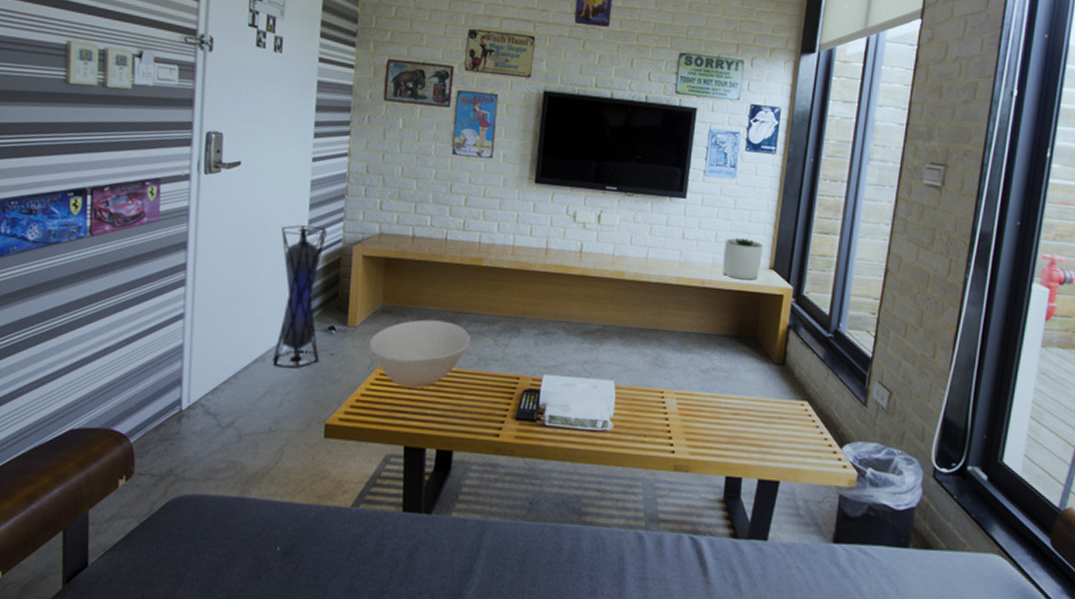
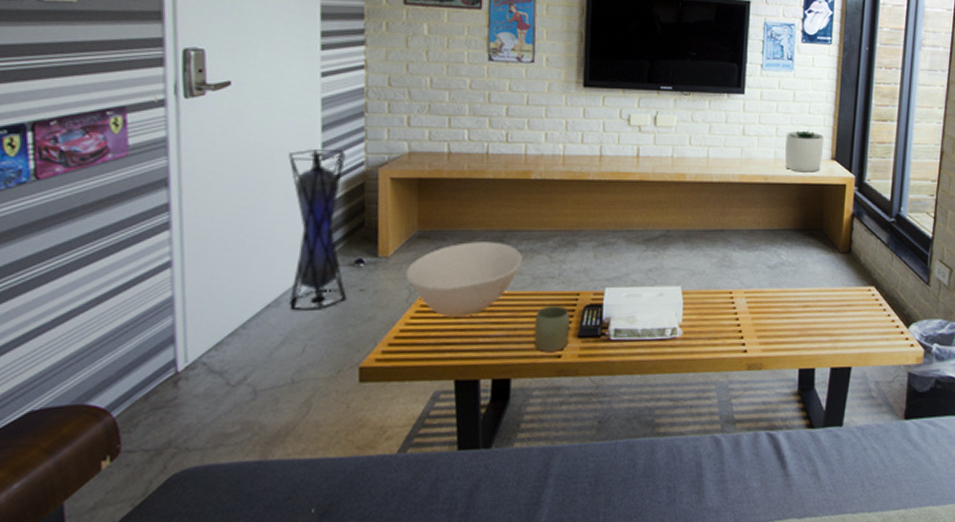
mug: none [476,386,510,430] -> present [533,306,571,352]

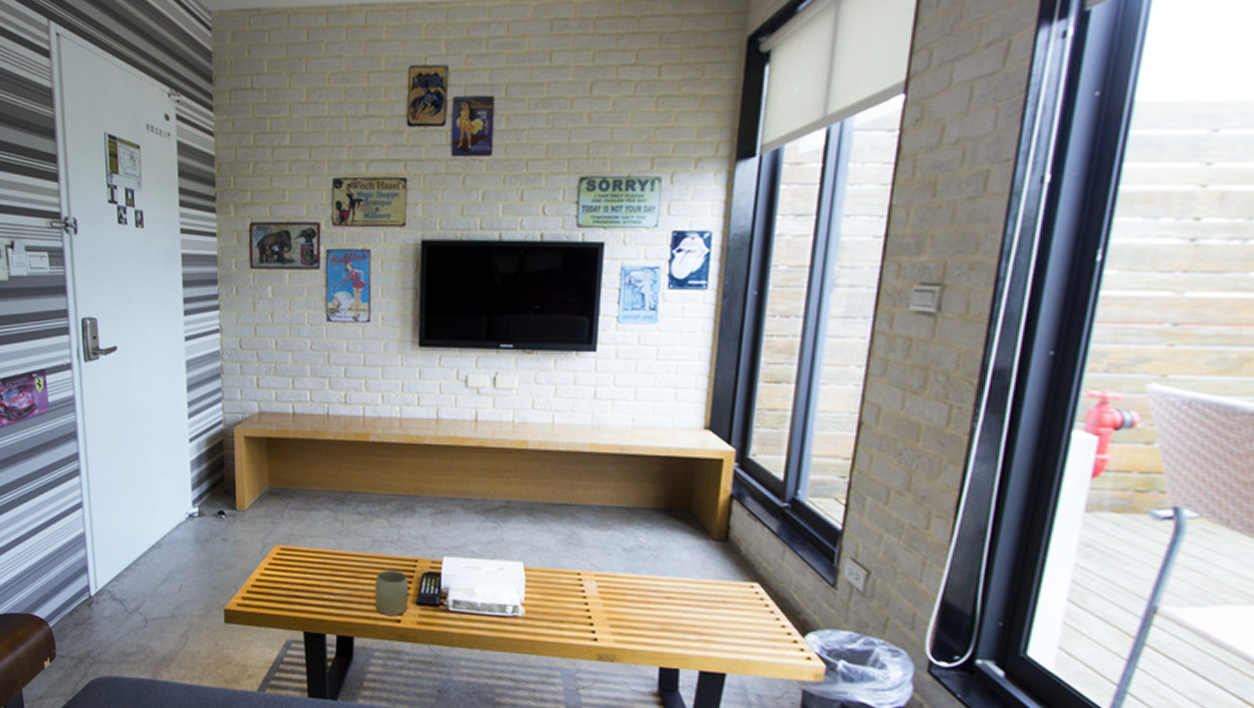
lantern: present [289,150,346,311] -> none [163,408,211,554]
bowl: present [406,241,522,318] -> none [260,501,362,573]
planter: present [785,130,824,172] -> none [645,393,695,443]

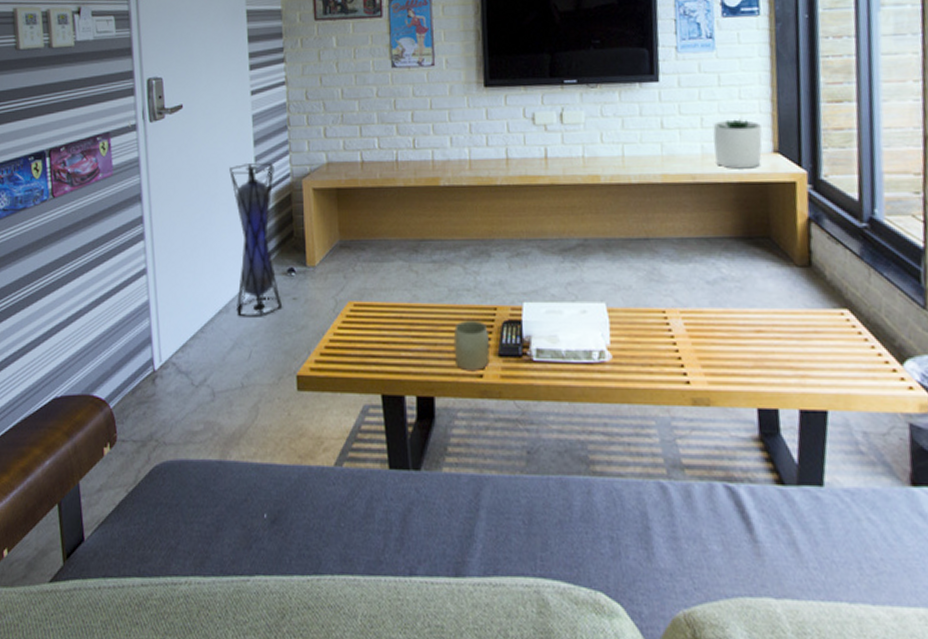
lantern: none [163,408,211,554] -> present [229,163,282,317]
planter: none [645,393,695,443] -> present [713,119,763,169]

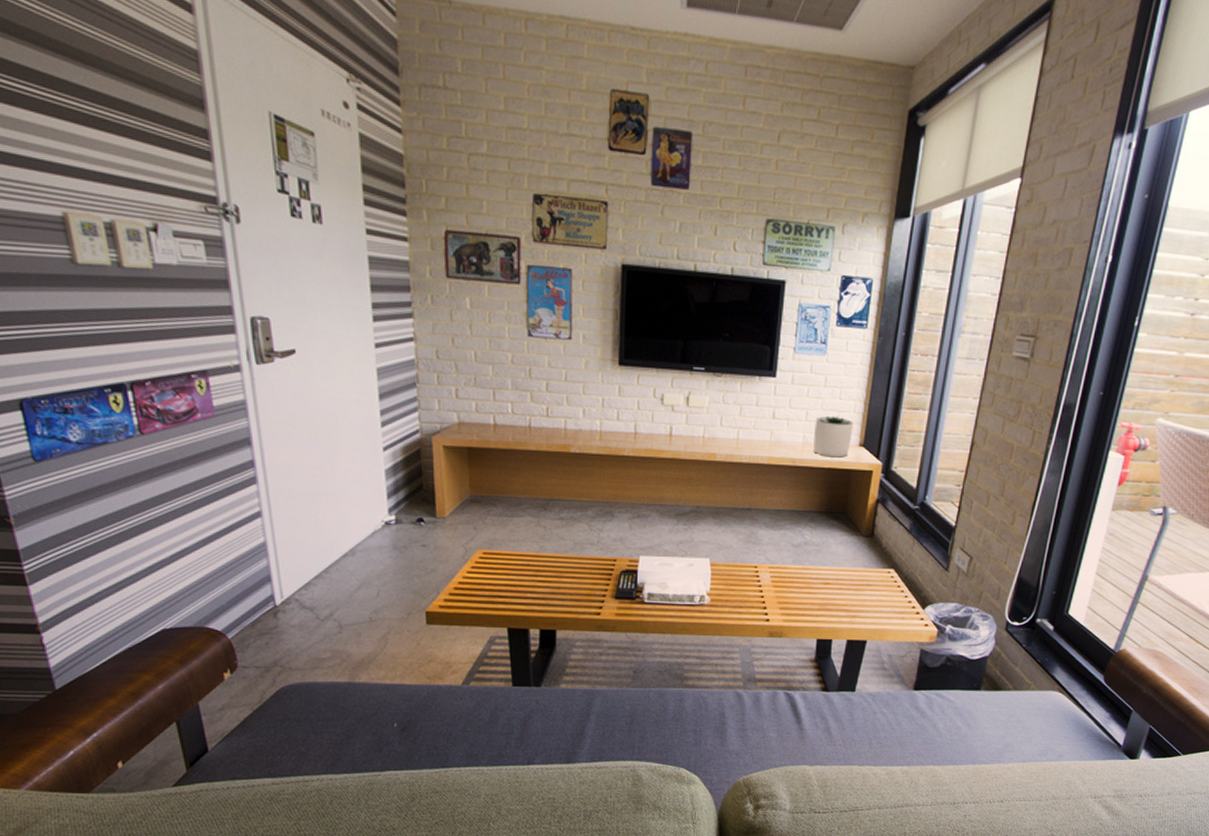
lantern: present [229,163,282,317] -> none [352,416,410,561]
mug: present [453,321,490,370] -> none [575,569,609,609]

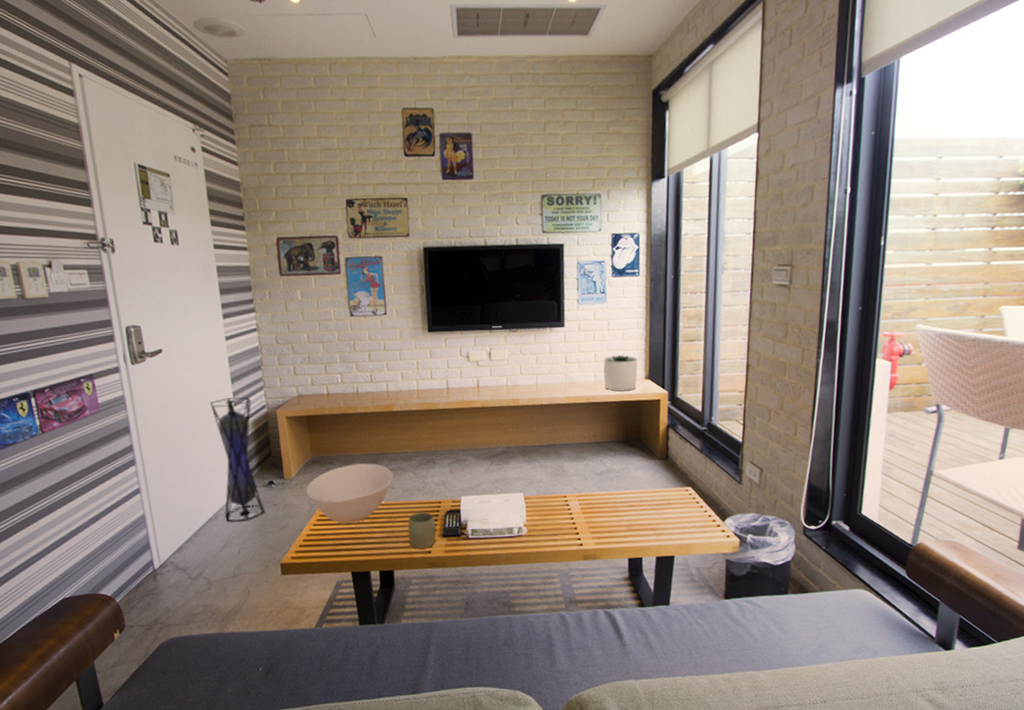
lantern: none [352,416,410,561] -> present [210,397,264,522]
bowl: none [461,508,564,574] -> present [306,463,393,524]
mug: none [575,569,609,609] -> present [407,512,437,549]

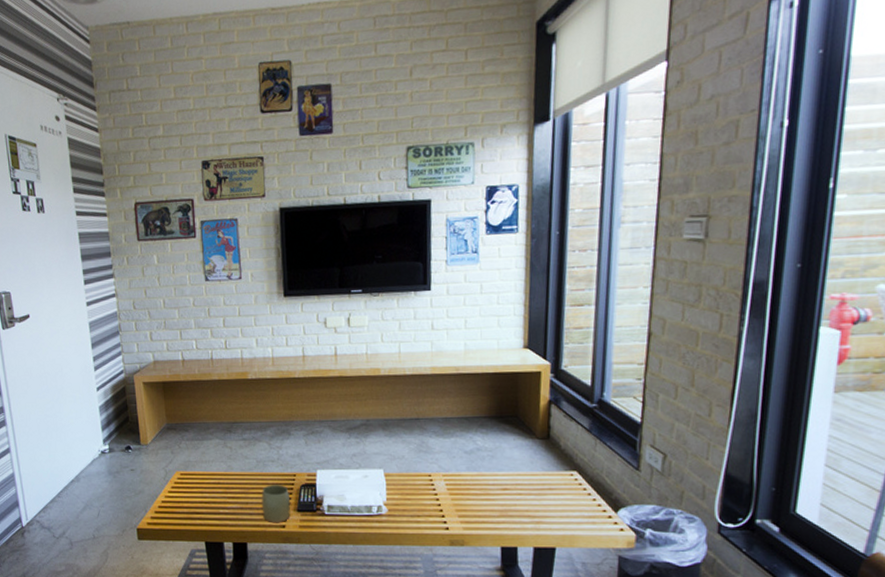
lantern: present [210,397,264,522] -> none [72,362,122,485]
bowl: present [306,463,393,524] -> none [161,431,247,493]
planter: present [603,354,638,392] -> none [475,321,515,362]

